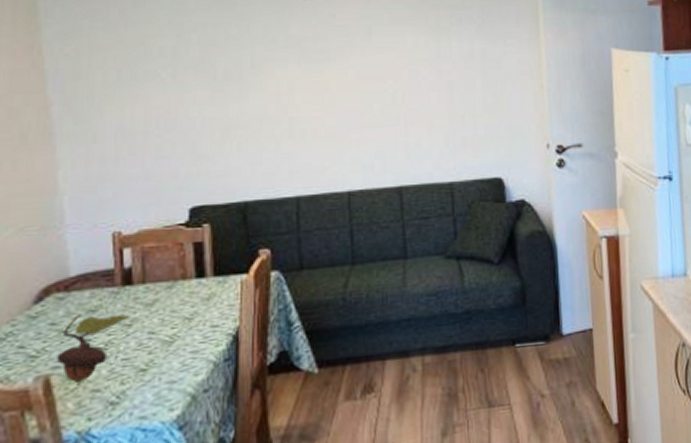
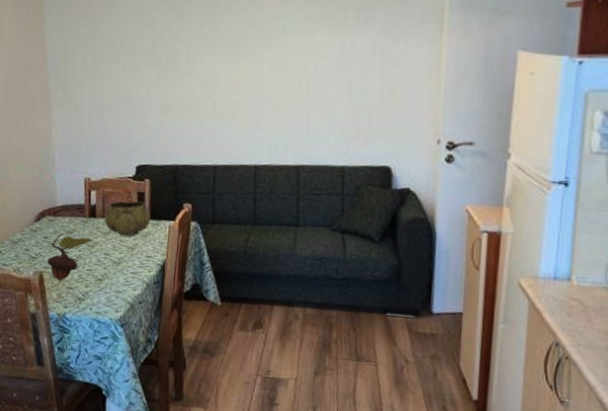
decorative bowl: none [146,253,213,304] -> present [104,200,150,236]

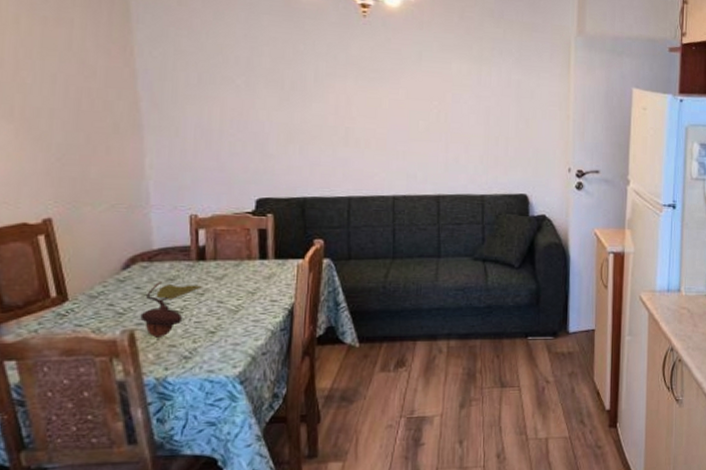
decorative bowl: present [104,200,150,236] -> none [217,238,274,280]

